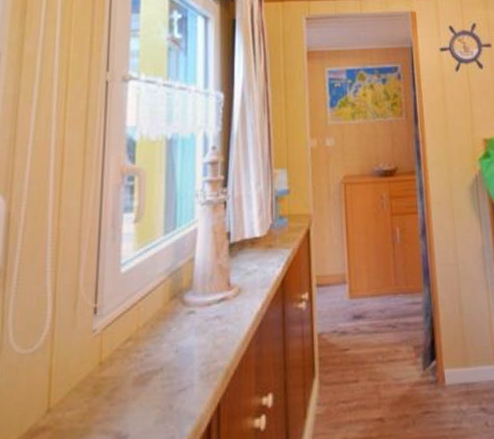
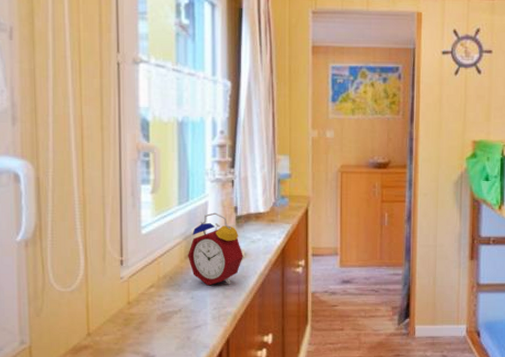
alarm clock: none [173,241,237,334] -> present [188,212,243,286]

